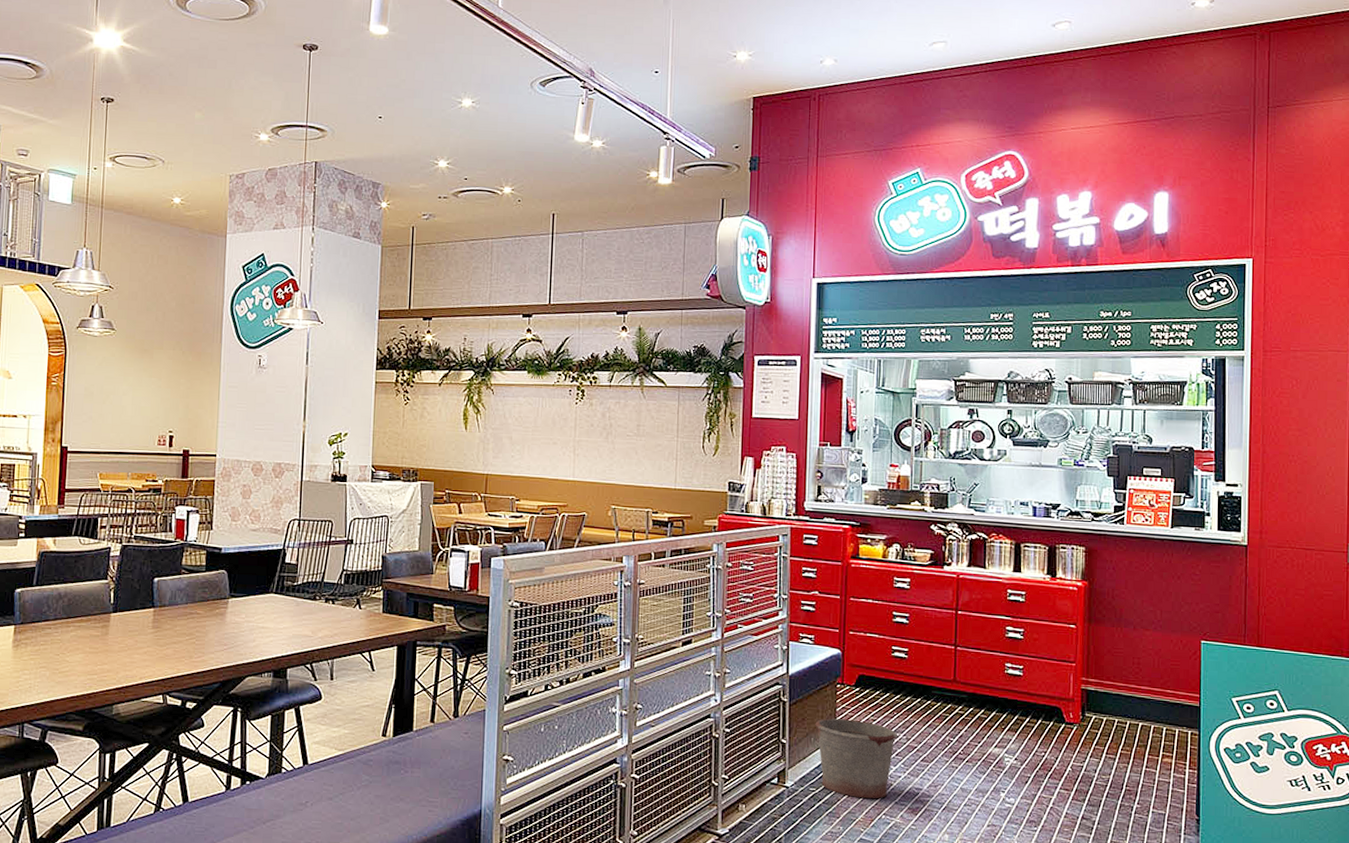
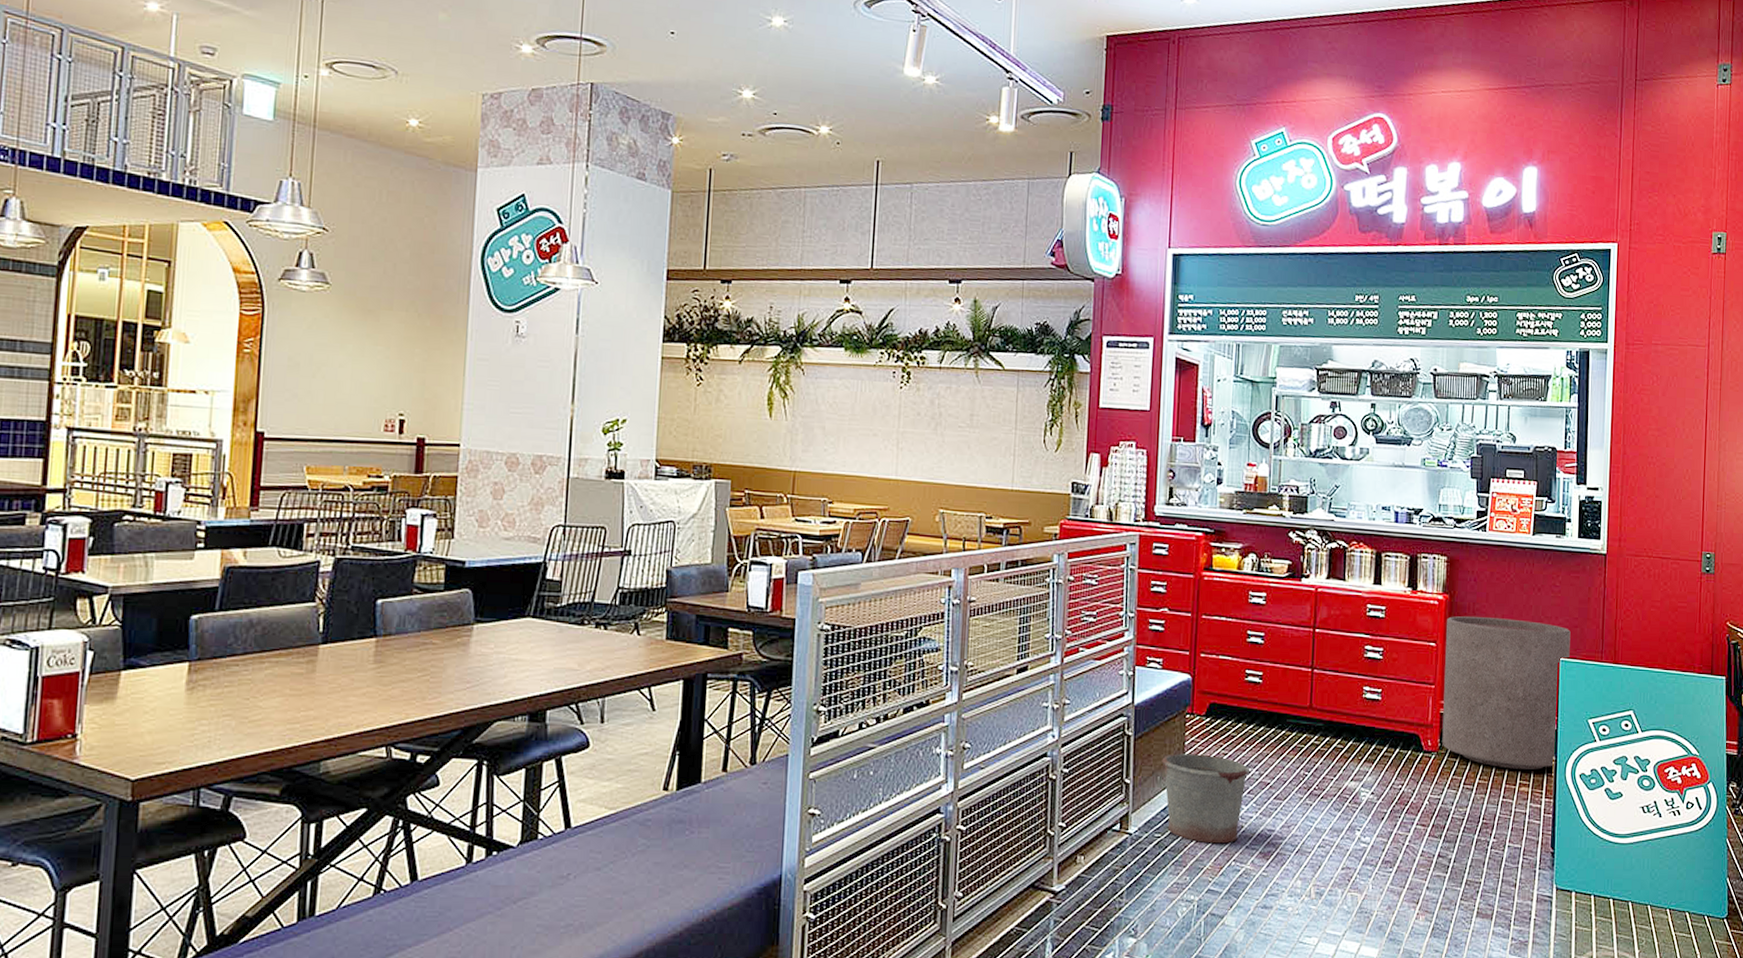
trash can: none [1084,601,1212,743] -> present [1442,616,1571,769]

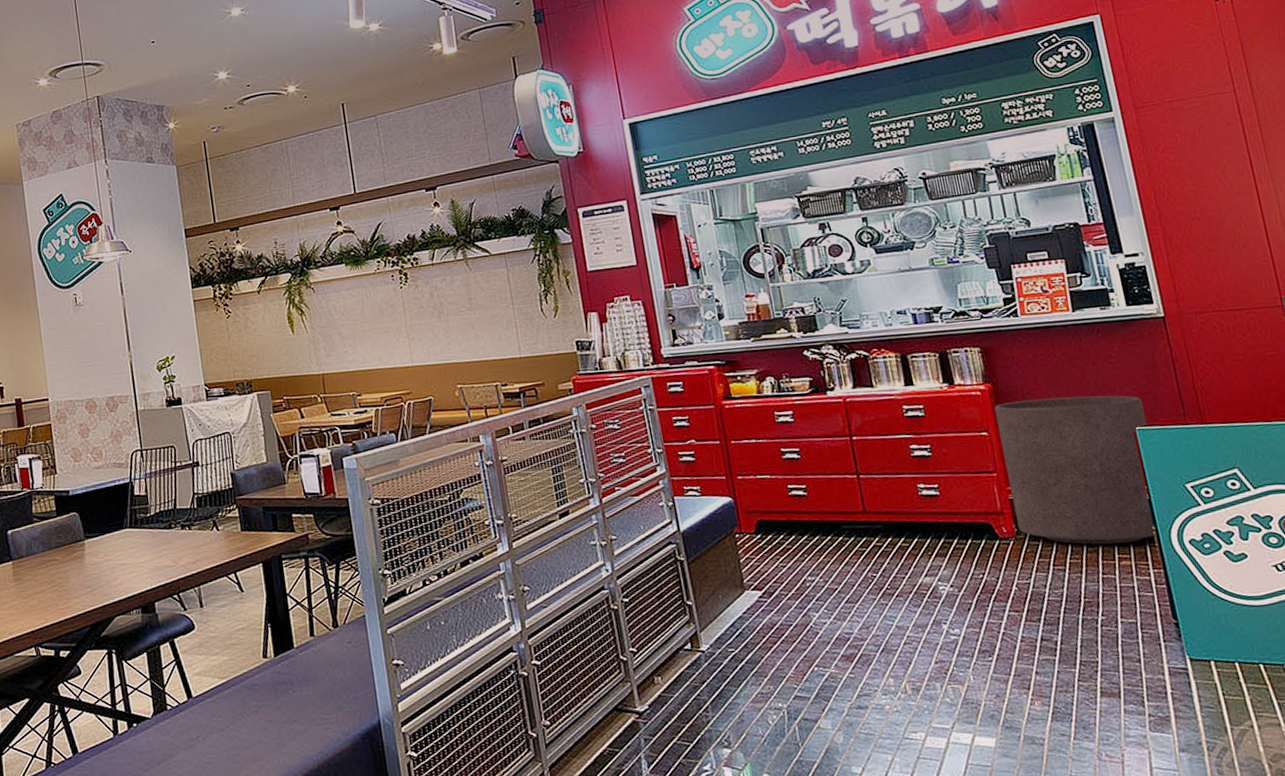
bucket: present [1162,753,1251,843] -> none [719,569,816,652]

